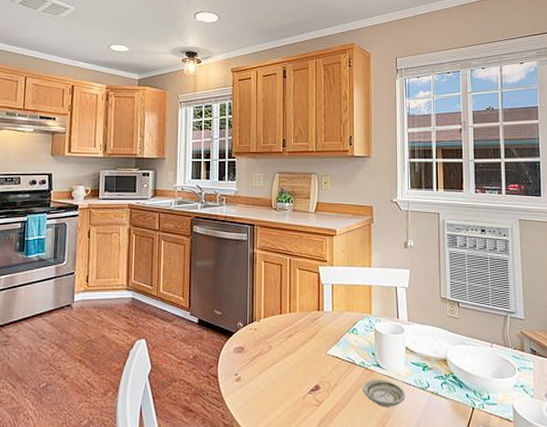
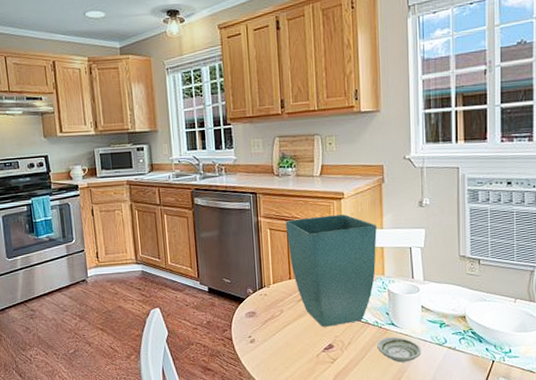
flower pot: none [279,251,365,366] -> present [285,214,377,327]

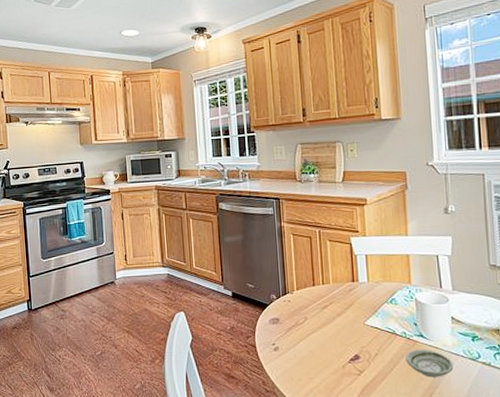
flower pot: present [285,214,377,327] -> none [308,221,402,337]

